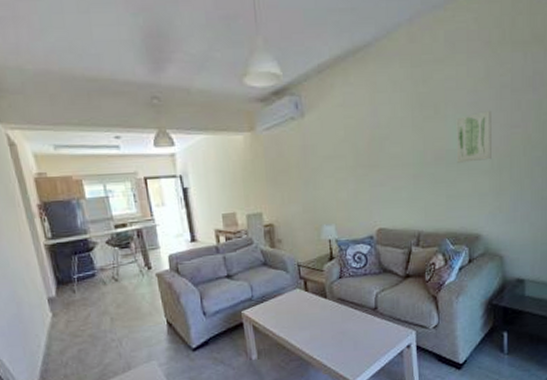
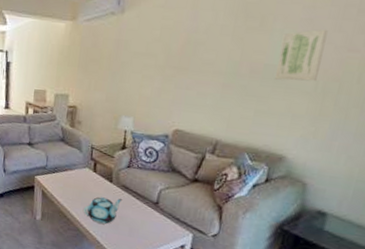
teapot: none [303,313,341,345] -> present [83,197,123,224]

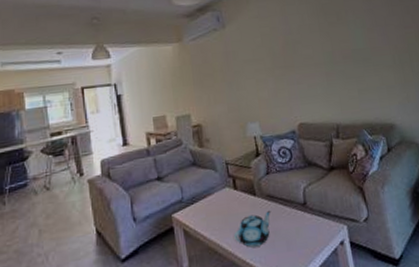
wall art: present [274,30,328,82] -> none [356,16,393,60]

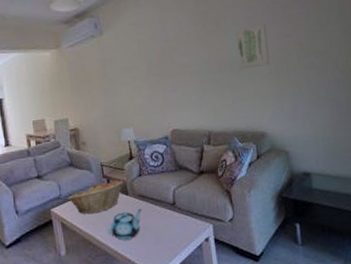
fruit basket: none [190,179,250,219] -> present [67,180,124,214]
wall art: none [356,16,393,60] -> present [235,24,269,69]

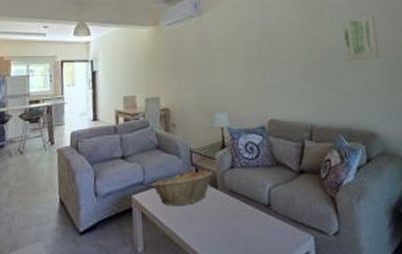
teapot: present [107,209,142,240] -> none [192,207,232,242]

